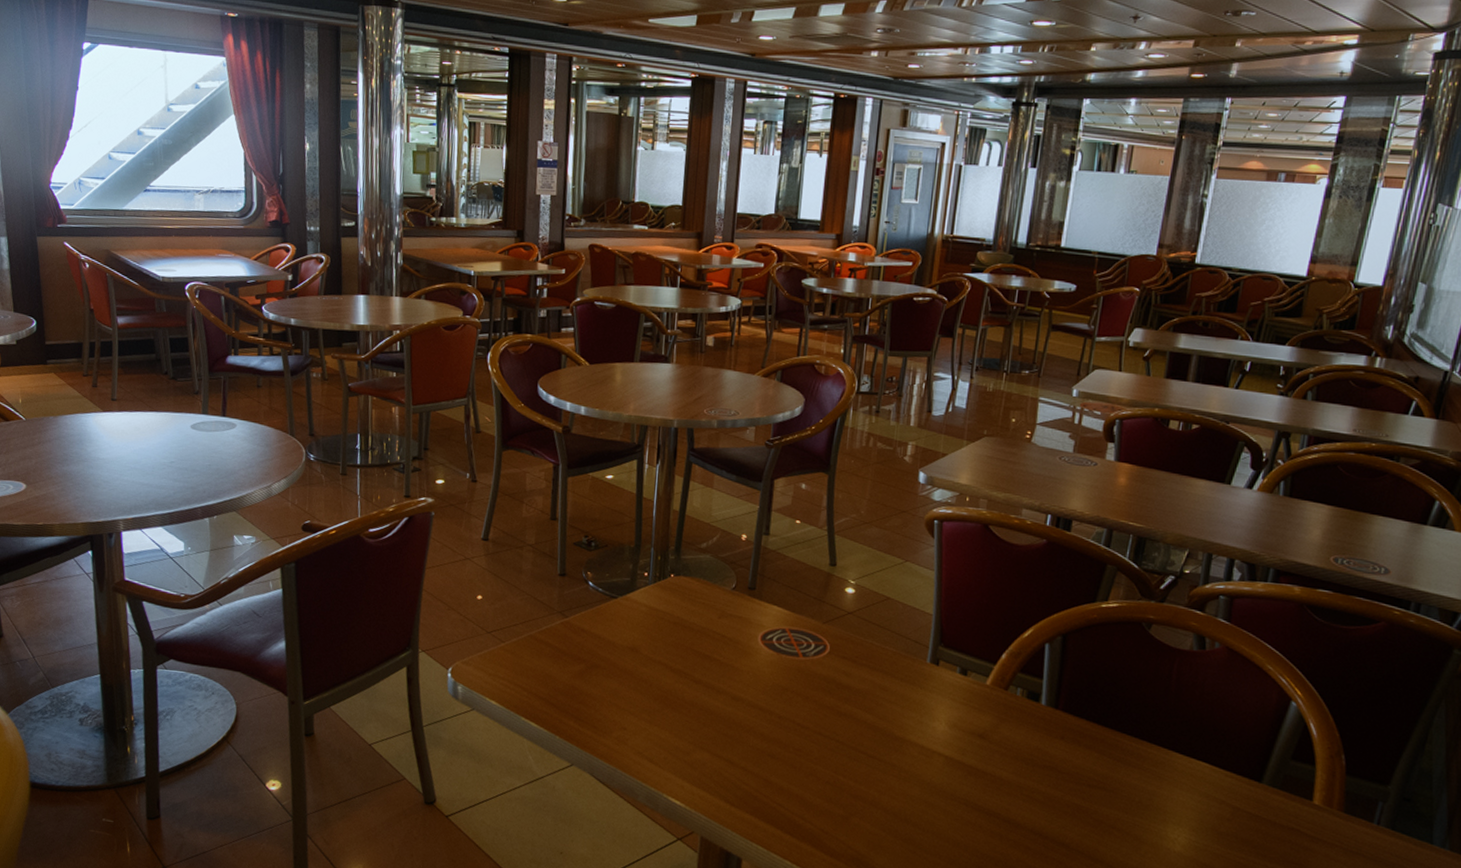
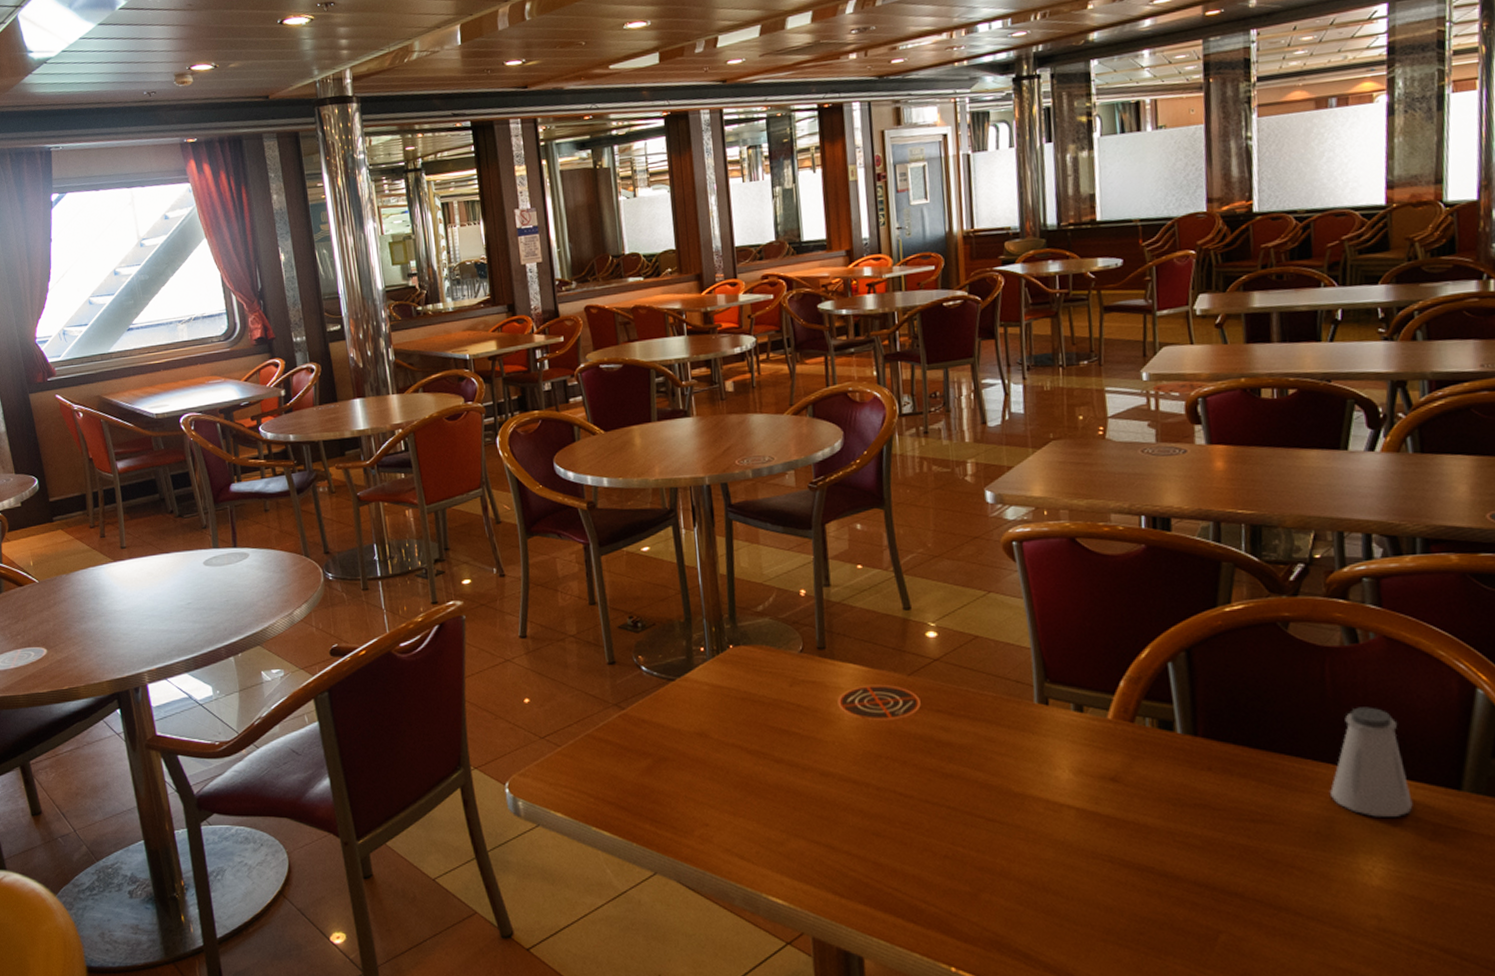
saltshaker: none [1156,703,1223,798] -> present [1330,707,1413,817]

